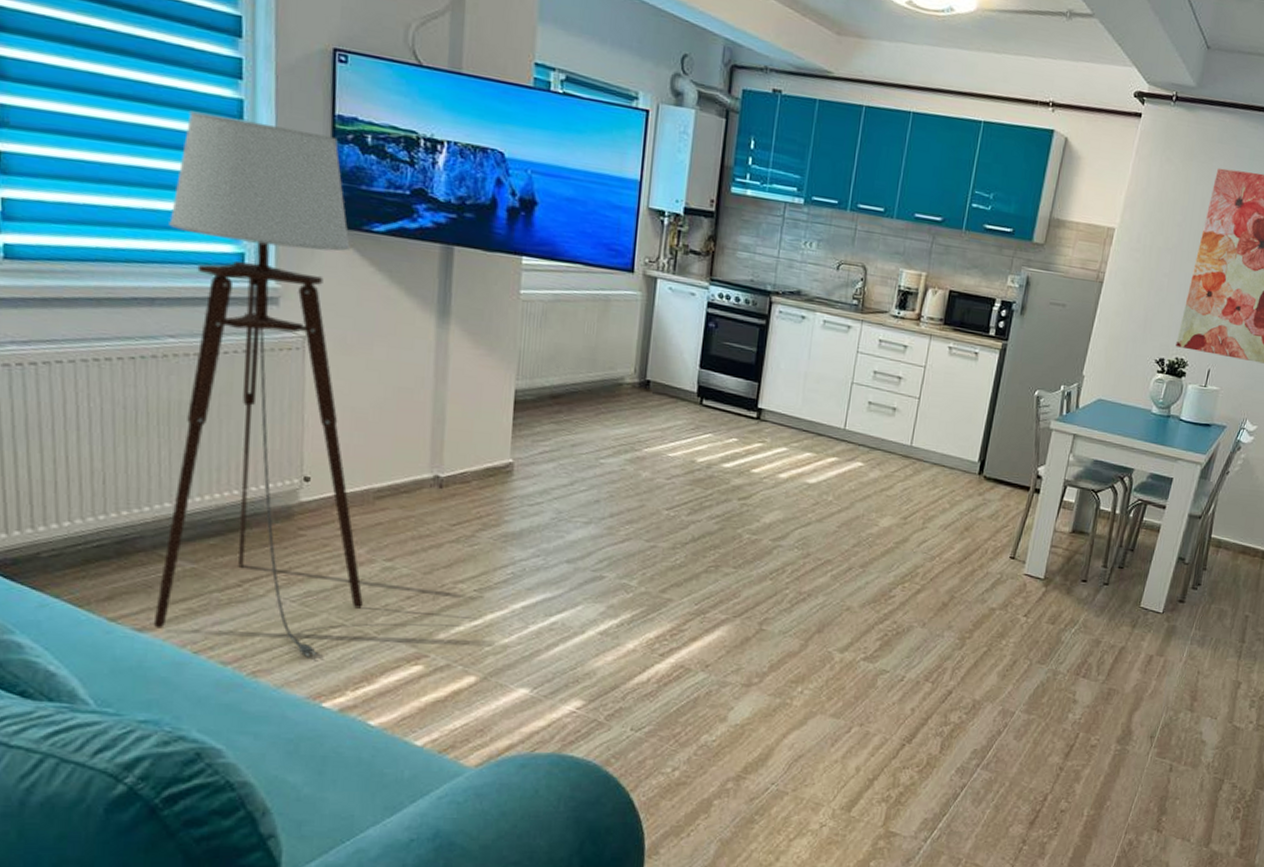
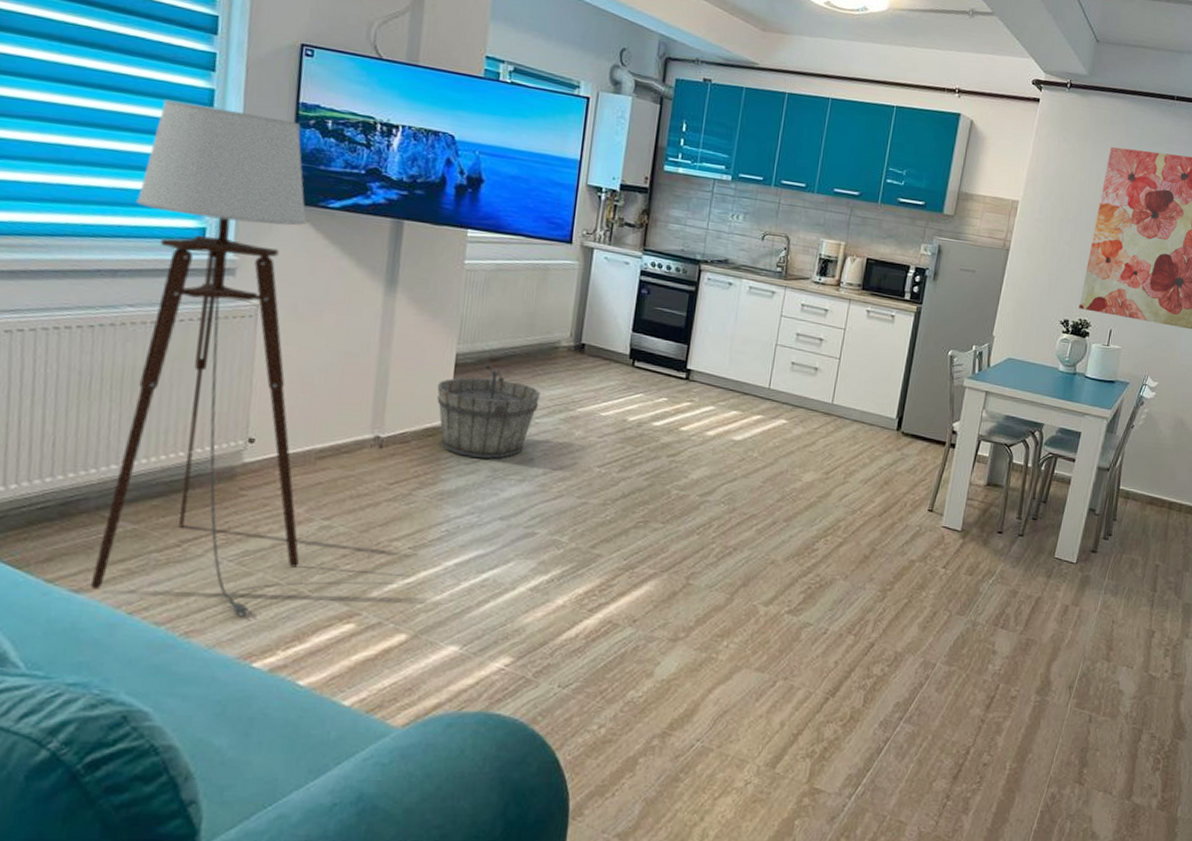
wooden bucket: none [496,402,604,500] -> present [437,365,540,459]

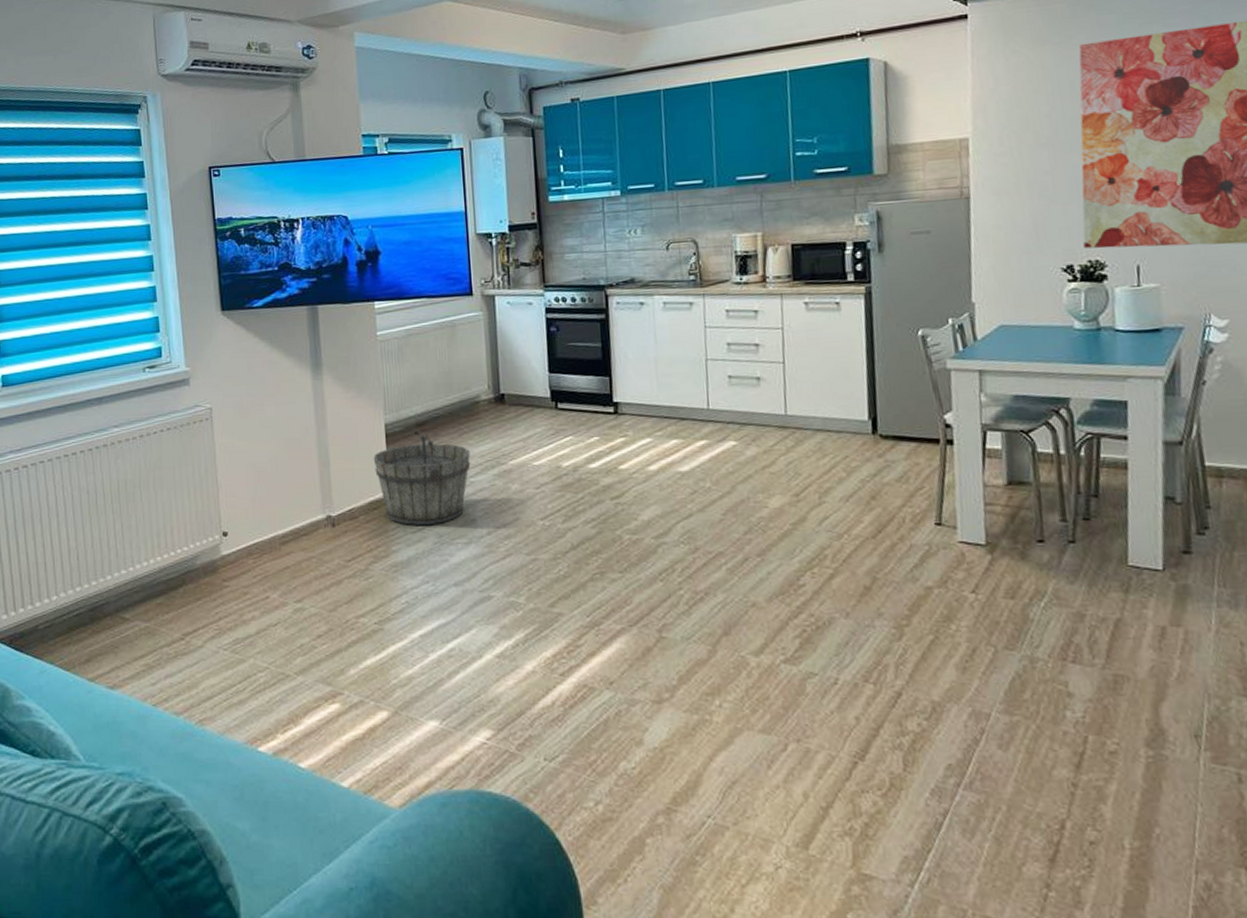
floor lamp: present [90,99,307,616] -> none [107,237,282,702]

